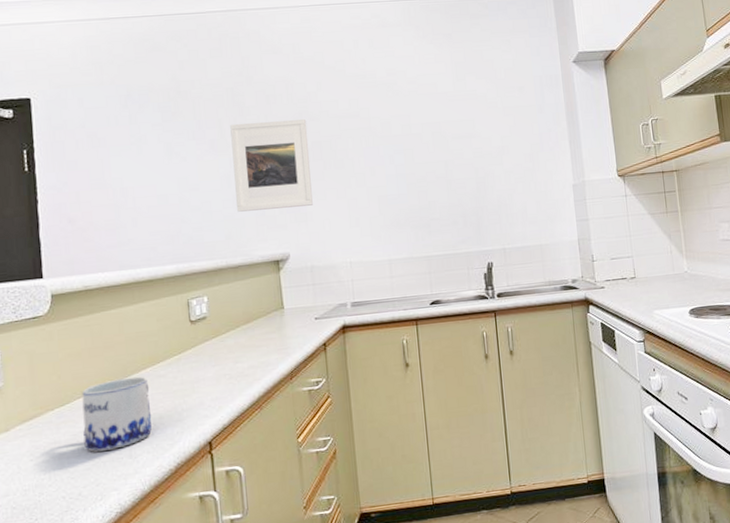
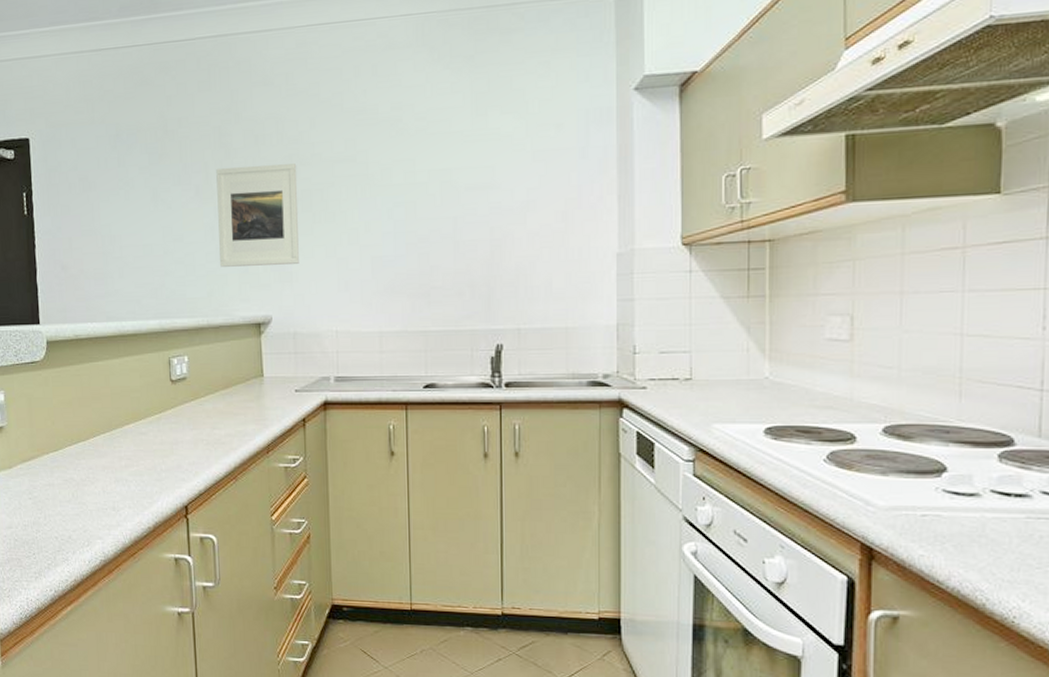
mug: present [82,376,152,452] -> none [72,431,133,500]

